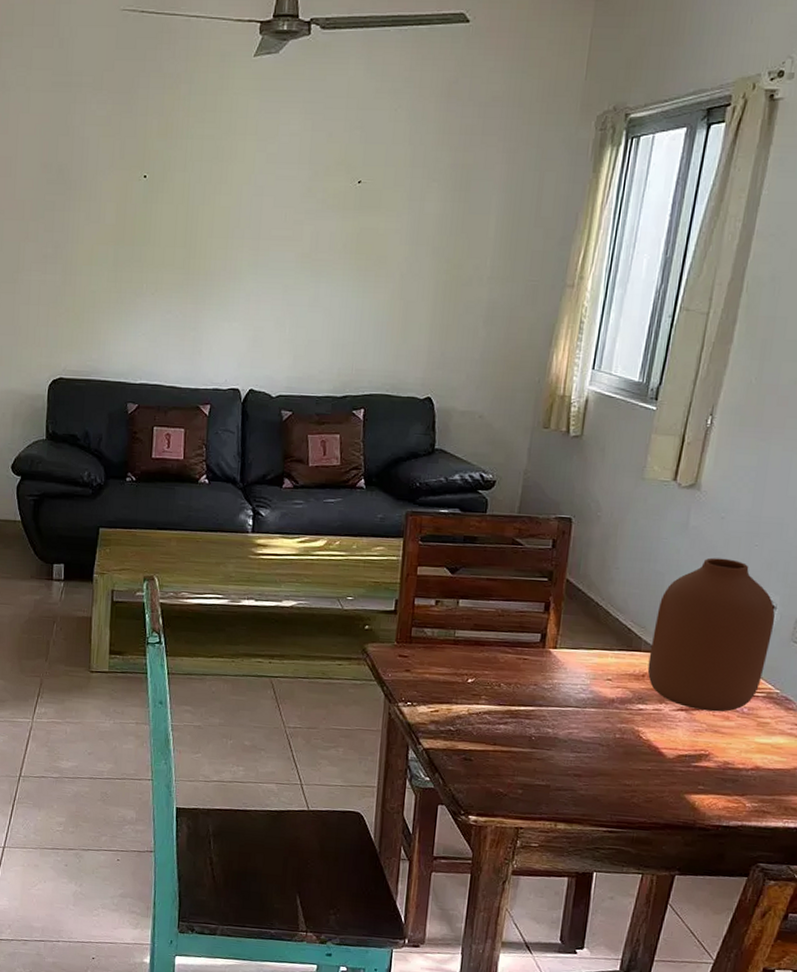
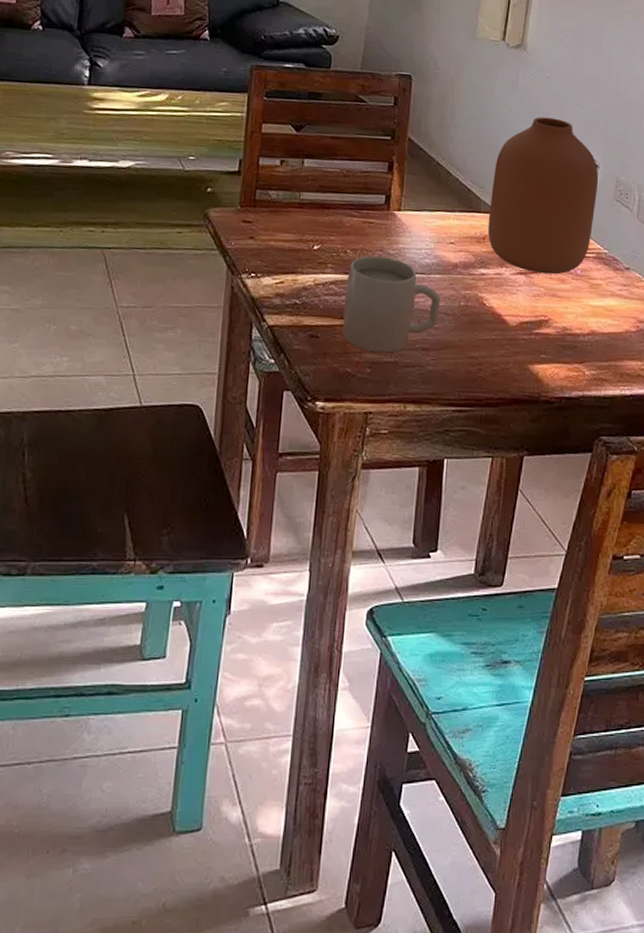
mug: none [495,689,595,778] -> present [342,256,440,354]

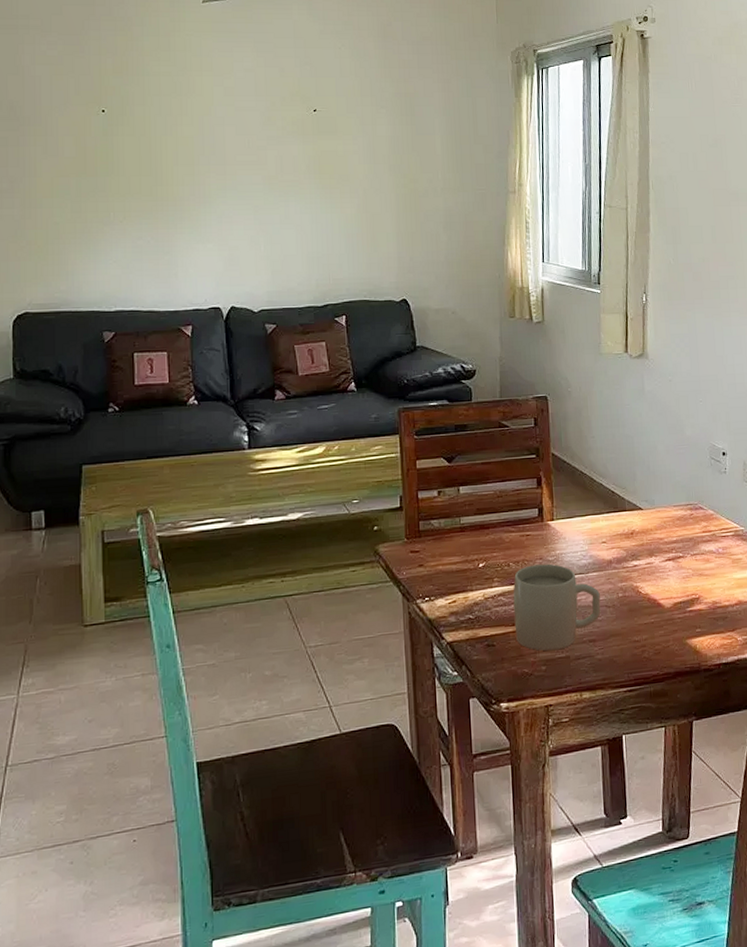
vase: present [487,117,599,275] -> none [633,416,728,558]

